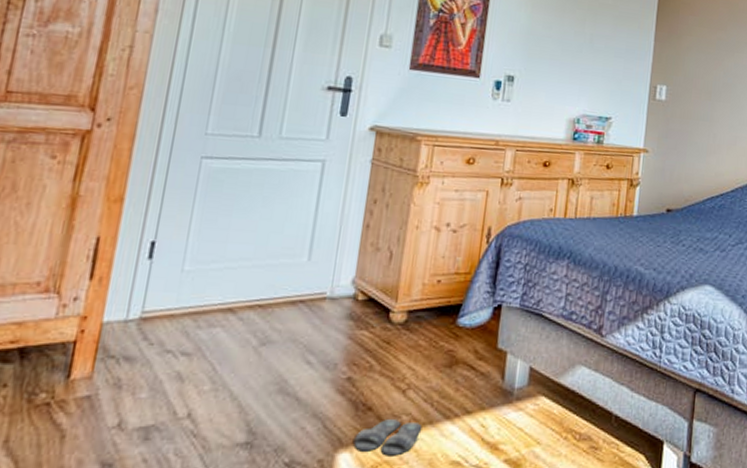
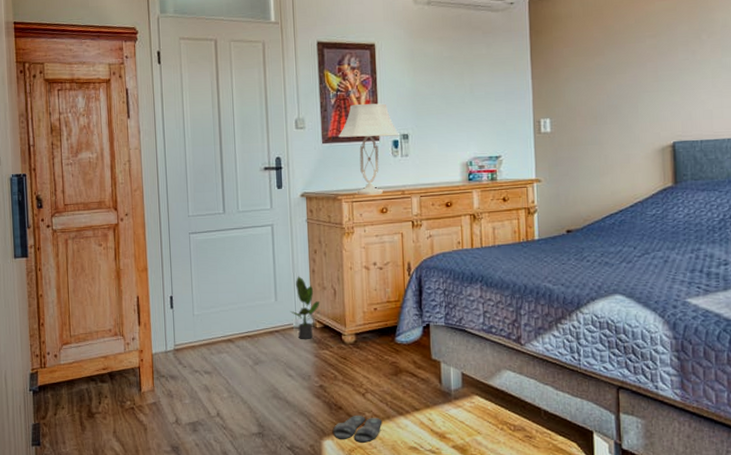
potted plant: none [326,230,369,315] -> present [290,276,321,339]
table lamp: none [431,31,504,142] -> present [338,103,399,196]

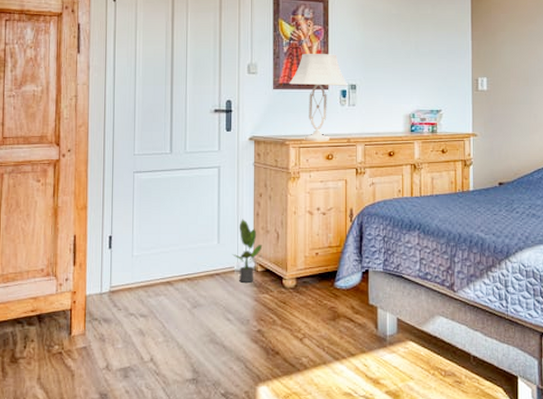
slippers: present [333,416,382,443] -> none [269,361,318,389]

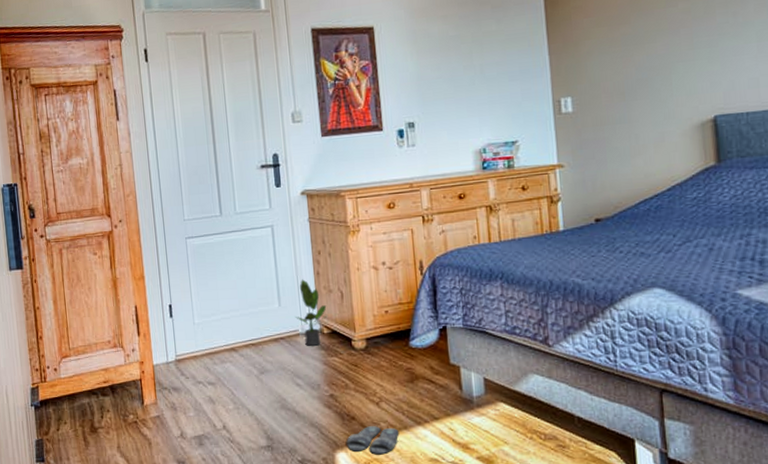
slippers: none [269,361,318,389] -> present [346,426,399,455]
table lamp: present [289,54,348,142] -> none [338,90,405,191]

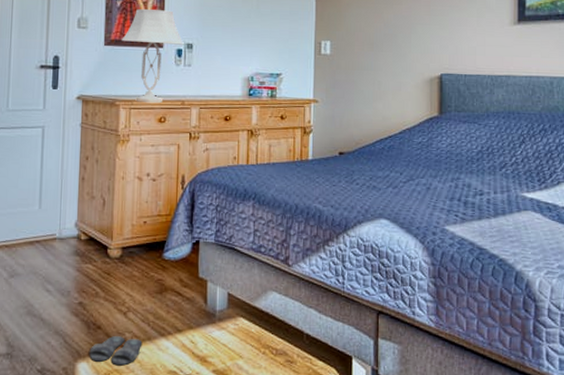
potted plant: present [295,279,328,346] -> none [54,183,88,251]
table lamp: none [338,90,405,191] -> present [122,9,184,104]

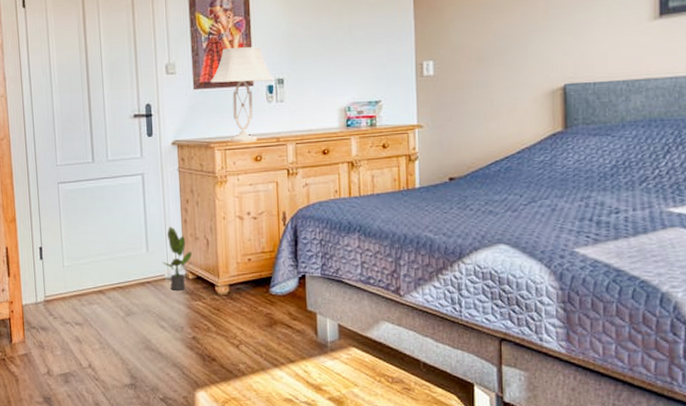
potted plant: none [54,183,88,251] -> present [162,226,193,290]
slippers: present [89,336,143,366] -> none [207,367,257,394]

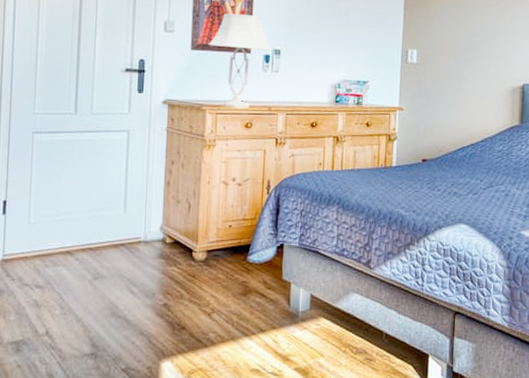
potted plant: present [162,226,193,290] -> none [139,187,173,254]

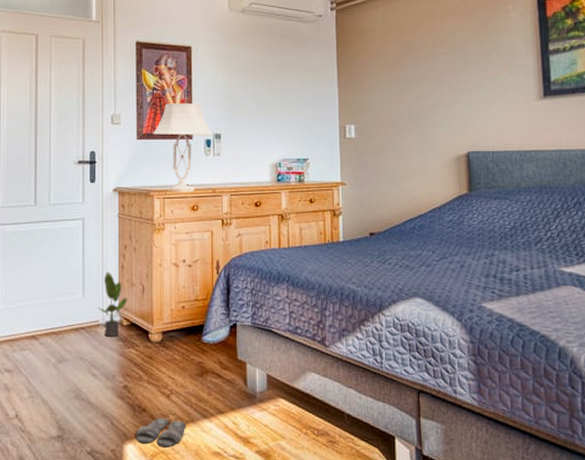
potted plant: none [139,187,173,254] -> present [97,272,128,337]
slippers: none [173,336,226,365] -> present [136,418,186,447]

